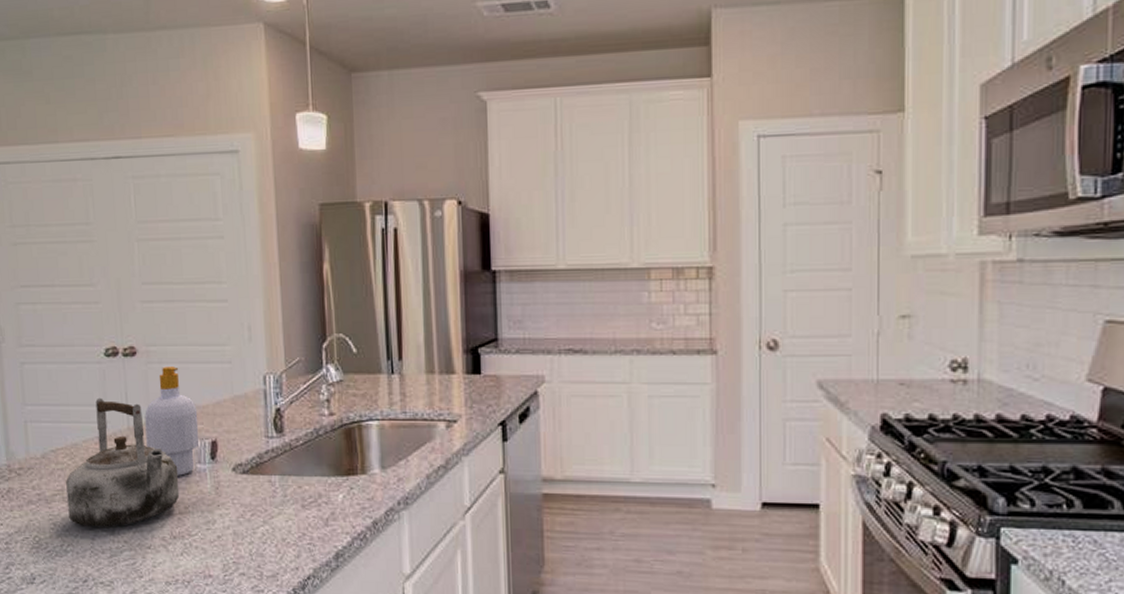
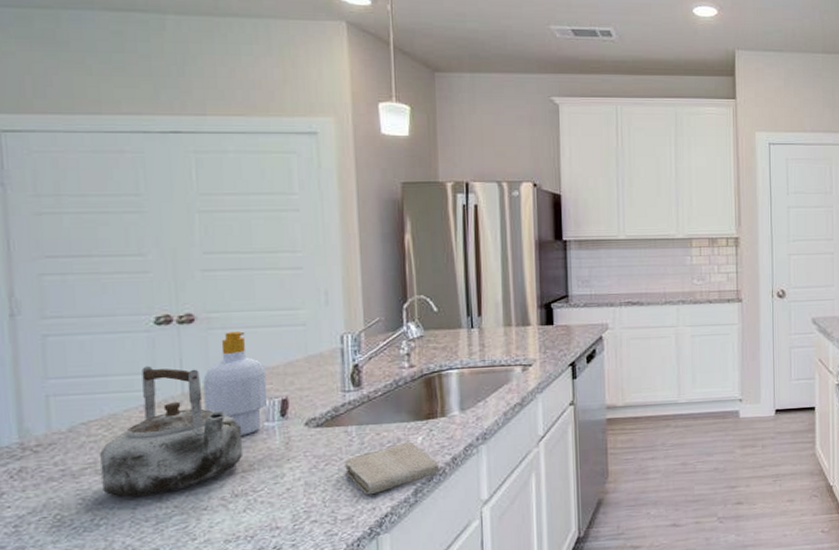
washcloth: none [269,499,361,553] -> present [345,442,440,495]

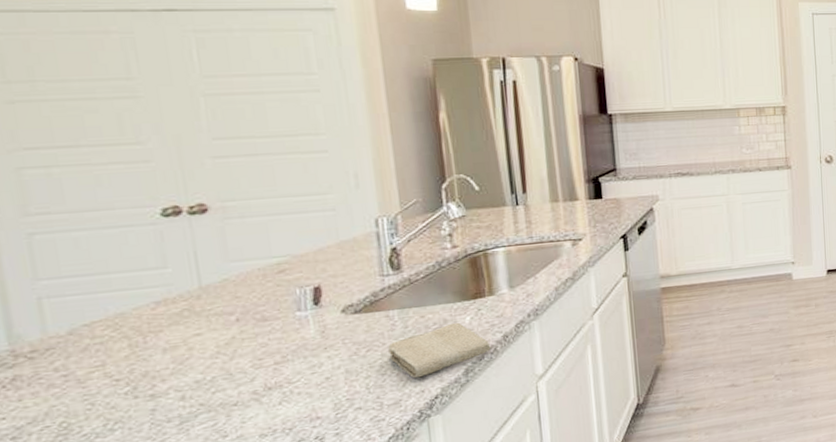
kettle: present [100,366,243,497] -> none [108,260,274,400]
soap bottle: present [203,331,268,436] -> none [222,219,298,327]

